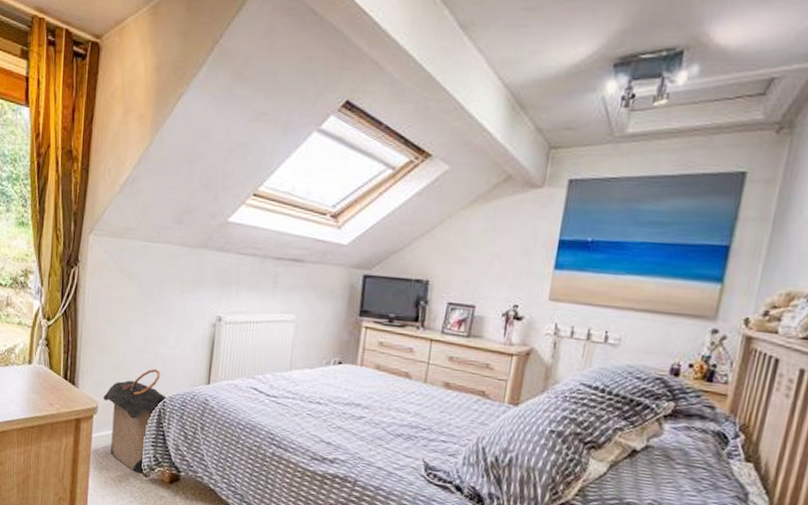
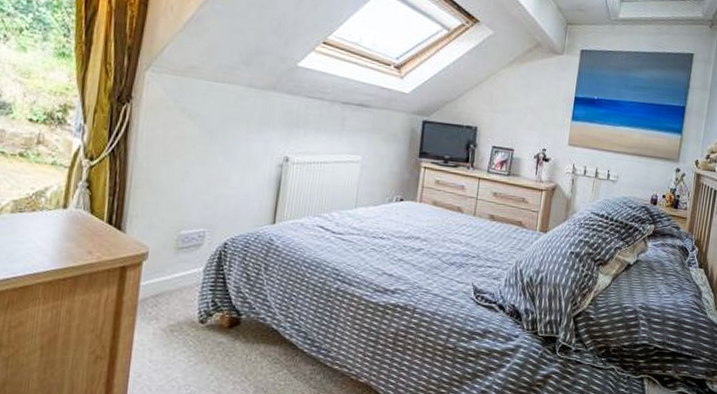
laundry hamper: present [102,369,167,474] -> none [154,210,228,321]

